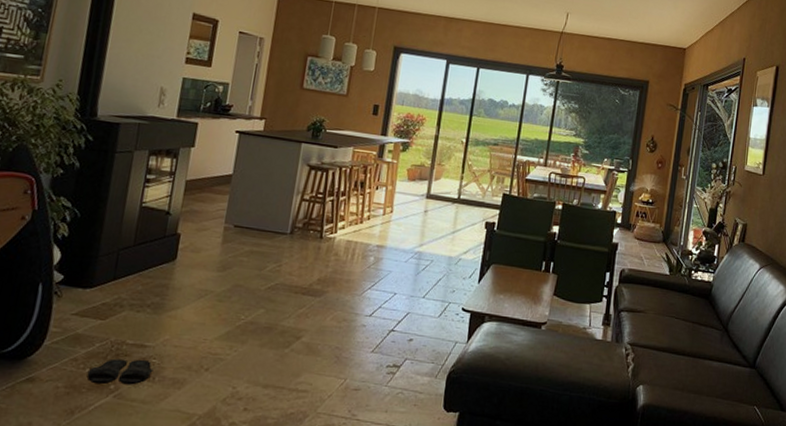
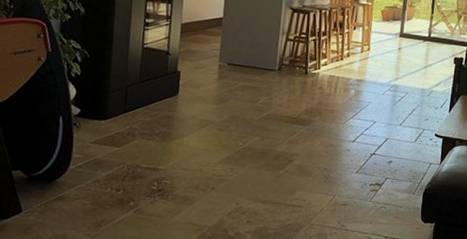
slippers: present [87,358,154,385] -> none [109,180,166,202]

